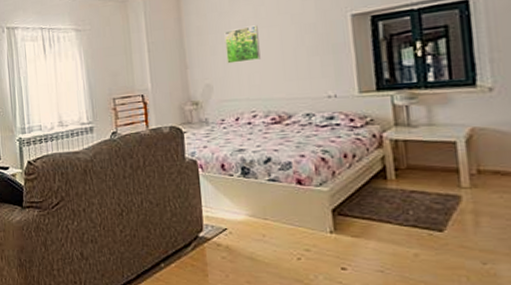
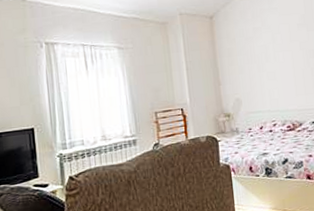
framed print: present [224,25,261,64] -> none [250,49,278,81]

